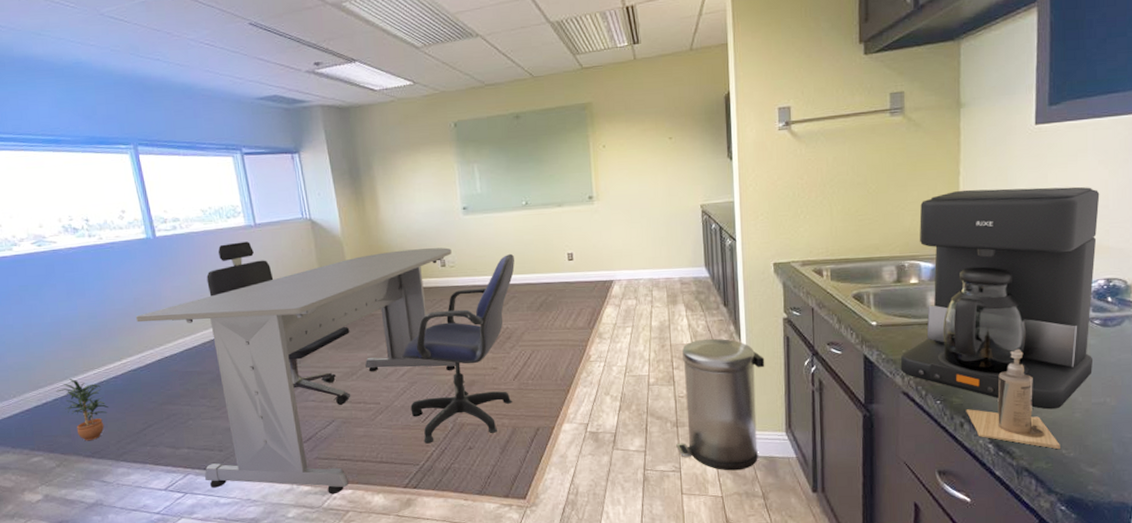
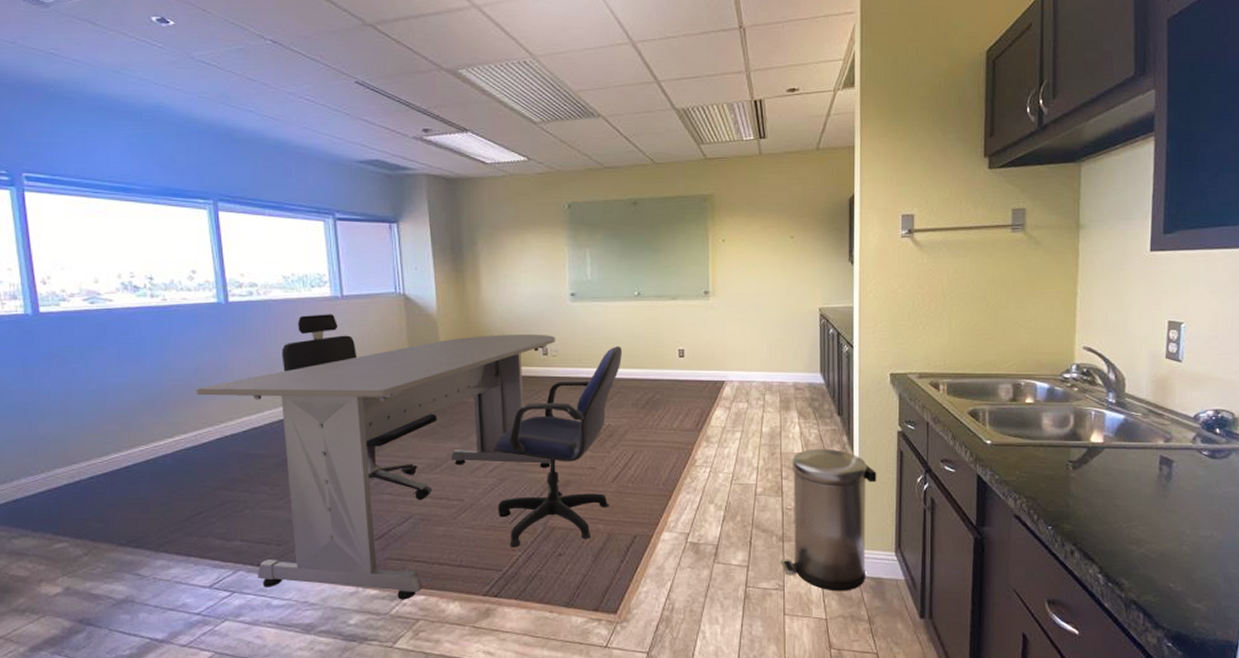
potted plant: present [56,379,108,441] -> none [93,455,153,527]
coffee maker: present [900,186,1100,410] -> none [1013,311,1210,541]
soap dispenser: present [966,348,1060,450] -> none [1076,476,1168,583]

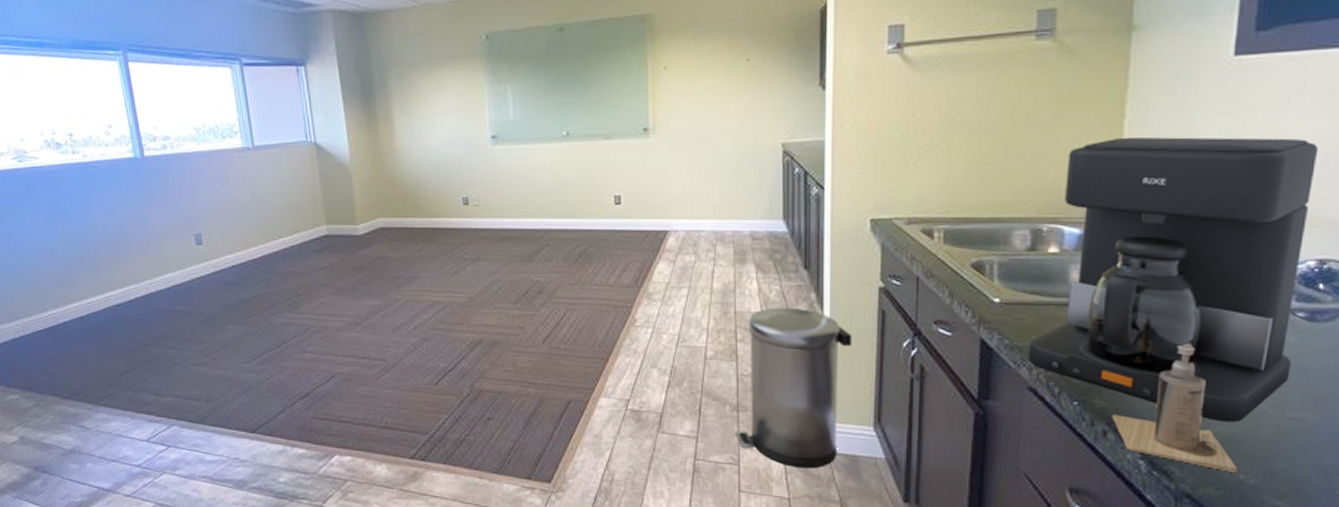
conference table: present [196,335,555,600] -> none [121,182,476,460]
office chair: present [282,314,437,500] -> none [198,166,356,359]
office chair: present [493,345,622,548] -> none [414,193,550,410]
coffee maker: none [1013,311,1210,541] -> present [1028,136,1319,423]
soap dispenser: none [1076,476,1168,583] -> present [1111,343,1237,474]

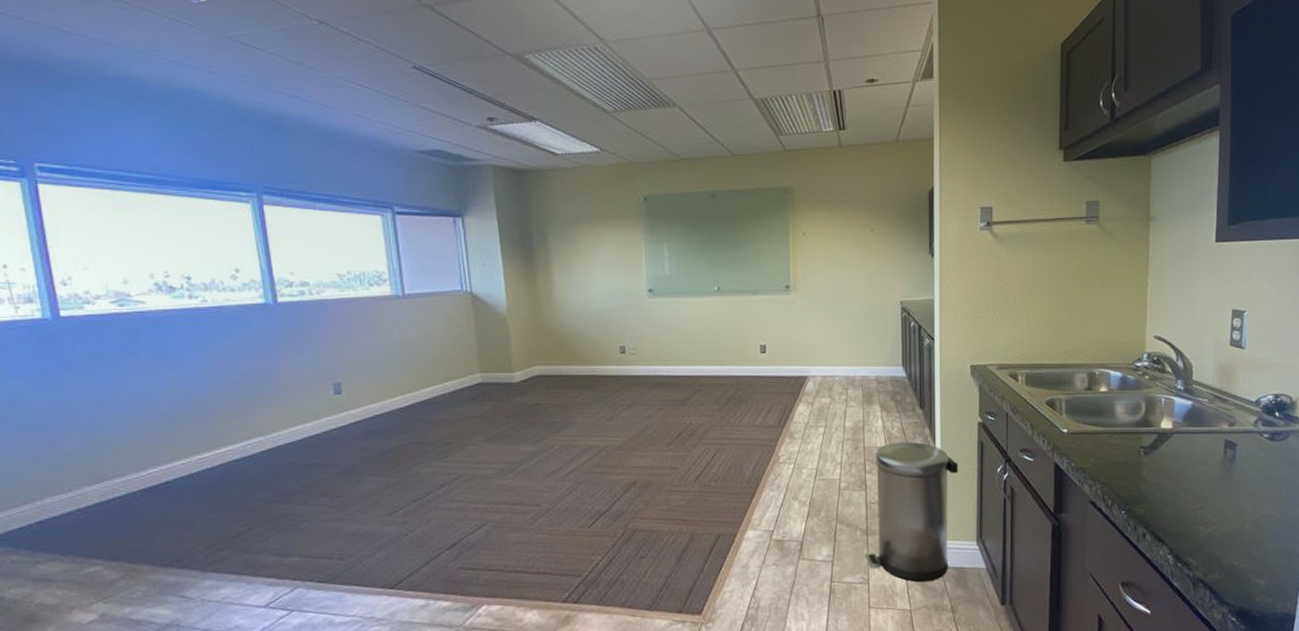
coffee maker: present [1028,136,1319,423] -> none [1089,301,1270,521]
soap dispenser: present [1111,343,1237,474] -> none [1148,460,1232,561]

